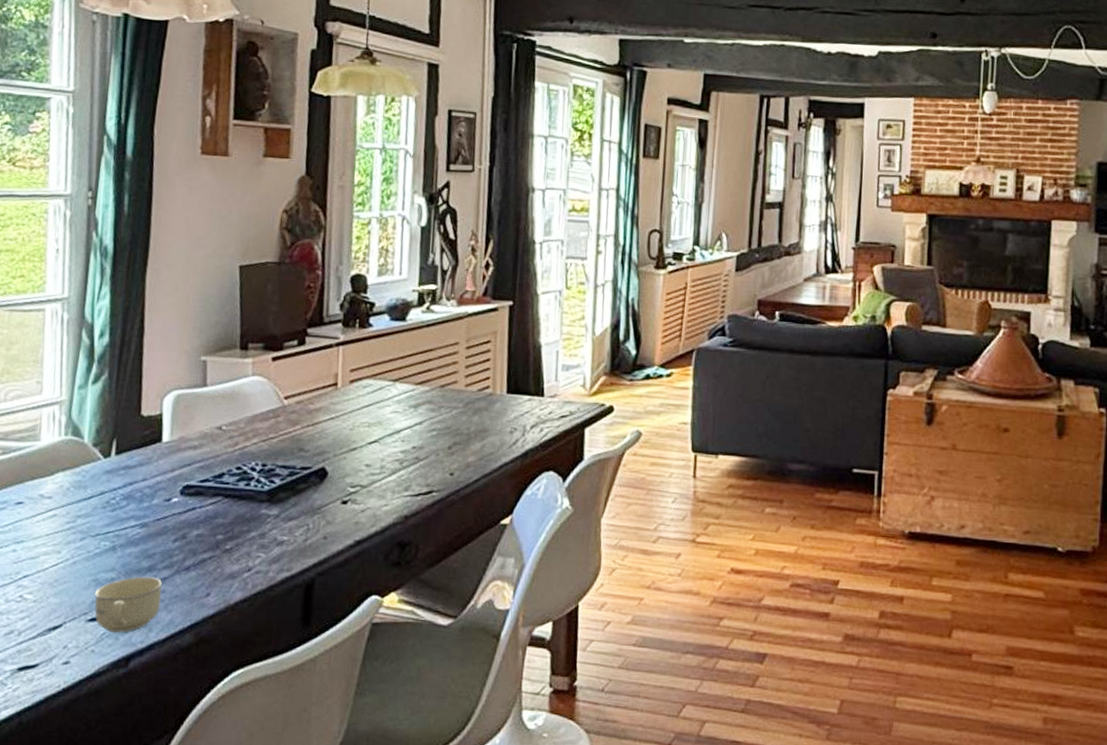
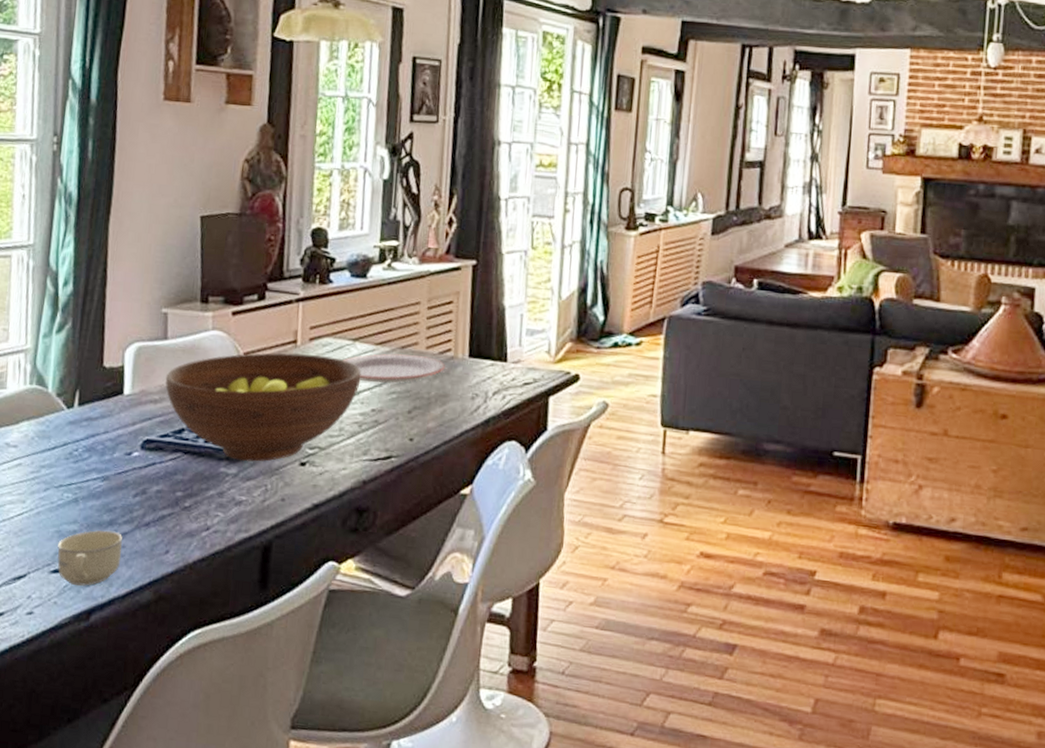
fruit bowl: none [204,395,402,502] -> present [165,352,361,462]
plate: none [383,392,484,422] -> present [342,354,445,384]

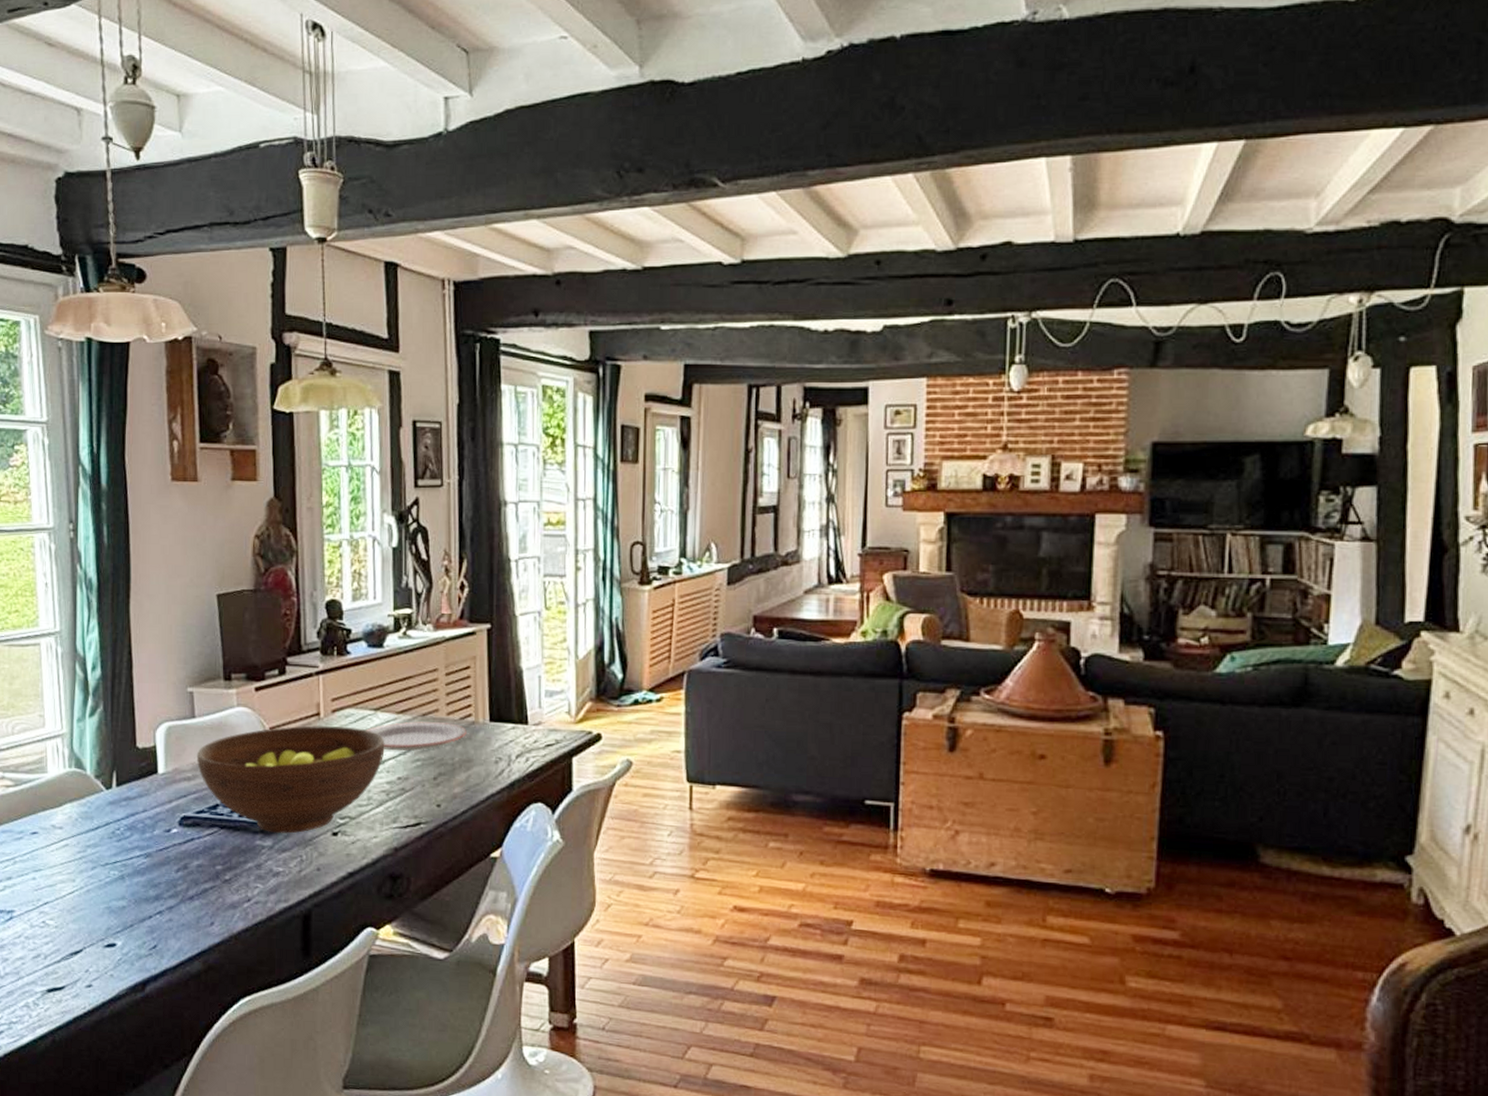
cup: present [57,530,123,586] -> none [109,905,170,959]

